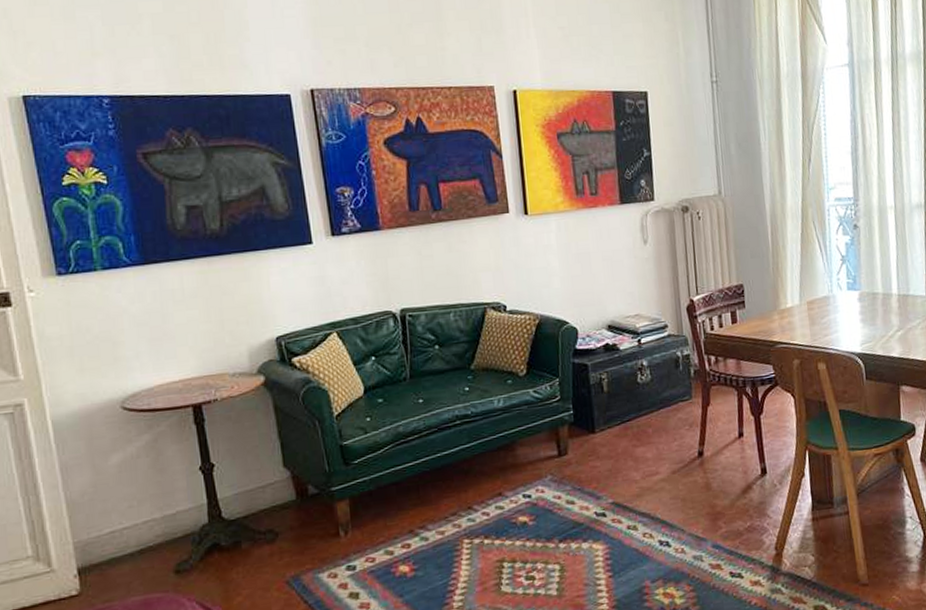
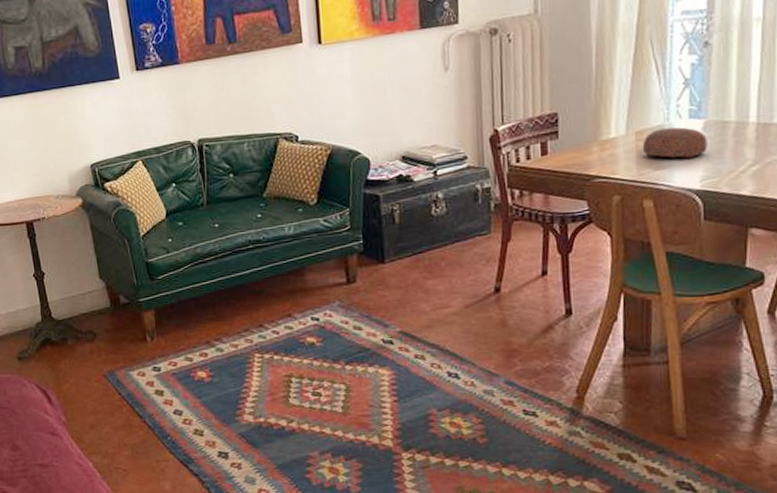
decorative bowl: none [813,297,864,326] -> present [642,127,708,159]

